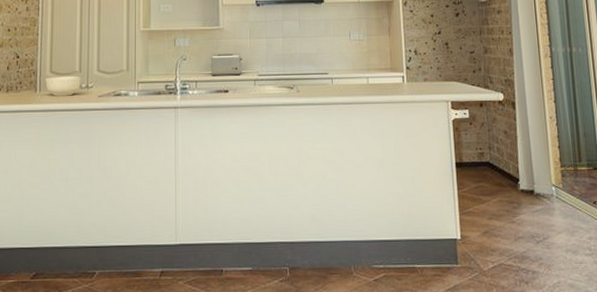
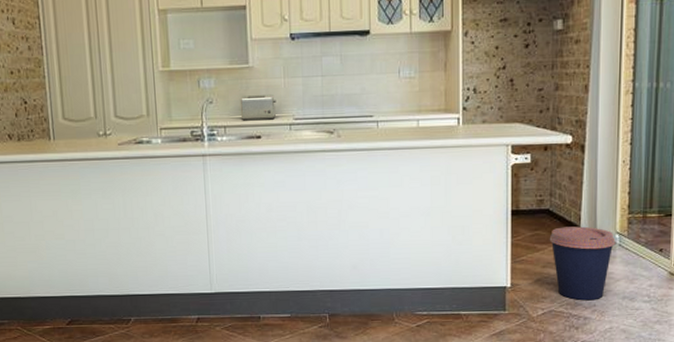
bowl: present [45,75,81,96] -> none [59,122,98,145]
coffee cup: none [492,178,553,254] -> present [549,226,616,301]

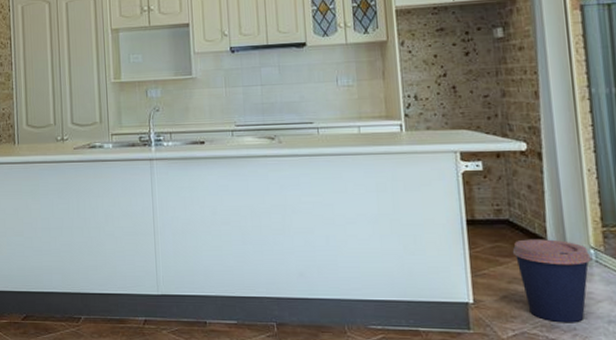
toaster: present [240,95,276,121] -> none [184,103,219,127]

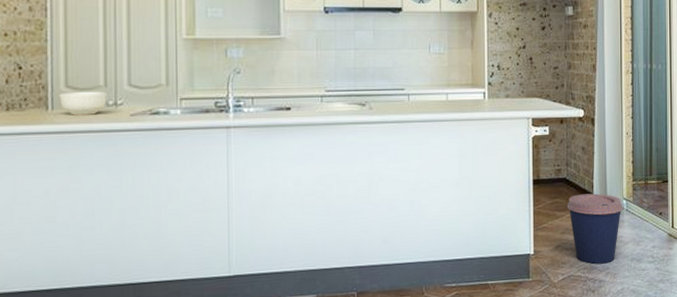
bowl: none [23,128,56,149] -> present [59,91,107,116]

